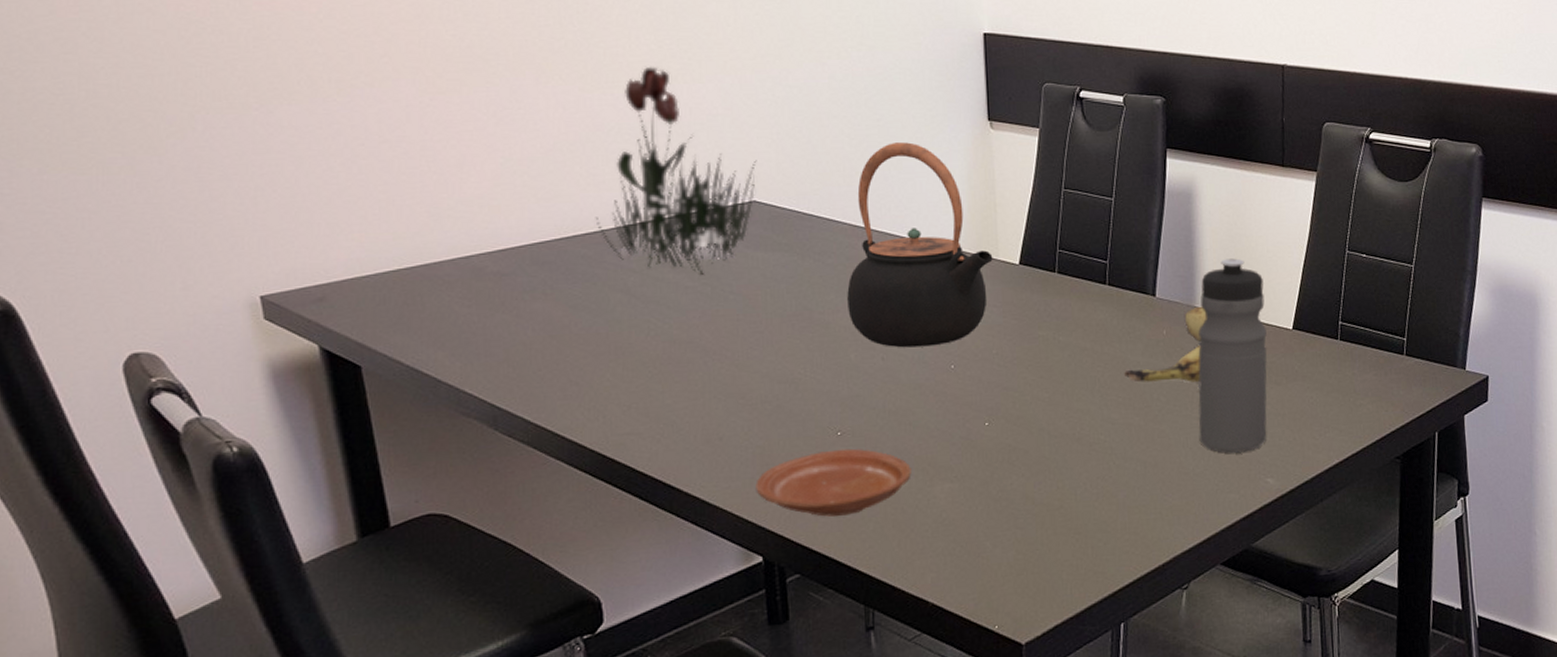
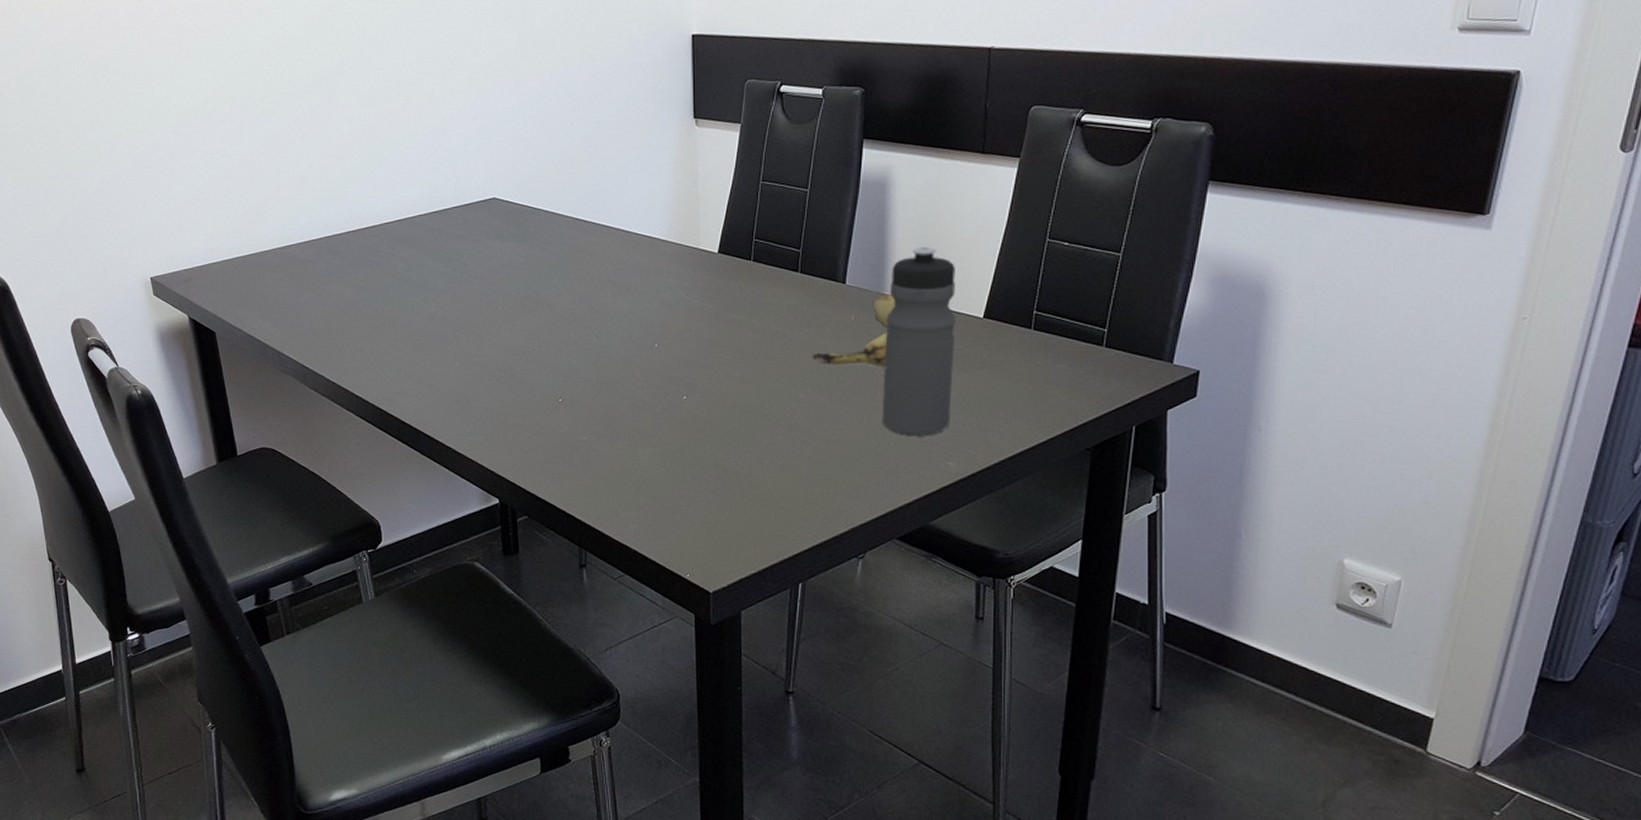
flower: present [595,67,757,275] -> none [373,83,497,262]
plate: present [755,448,911,517] -> none [494,413,619,470]
teapot: present [847,142,993,348] -> none [568,141,694,328]

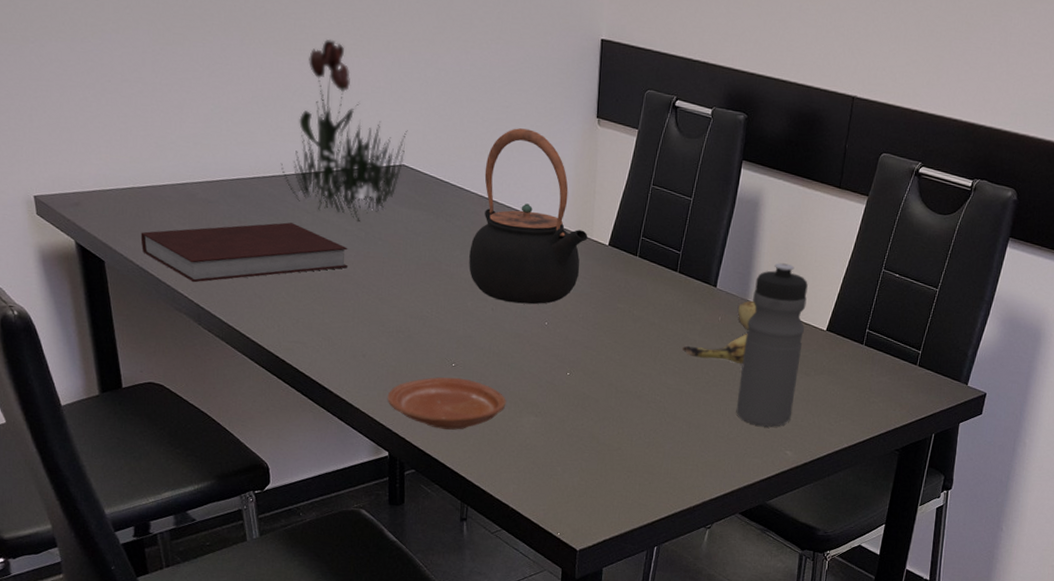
notebook: none [247,272,446,344] -> present [140,222,349,283]
flower: none [373,83,497,262] -> present [280,40,408,221]
plate: none [494,413,619,470] -> present [387,377,506,430]
teapot: none [568,141,694,328] -> present [469,128,588,305]

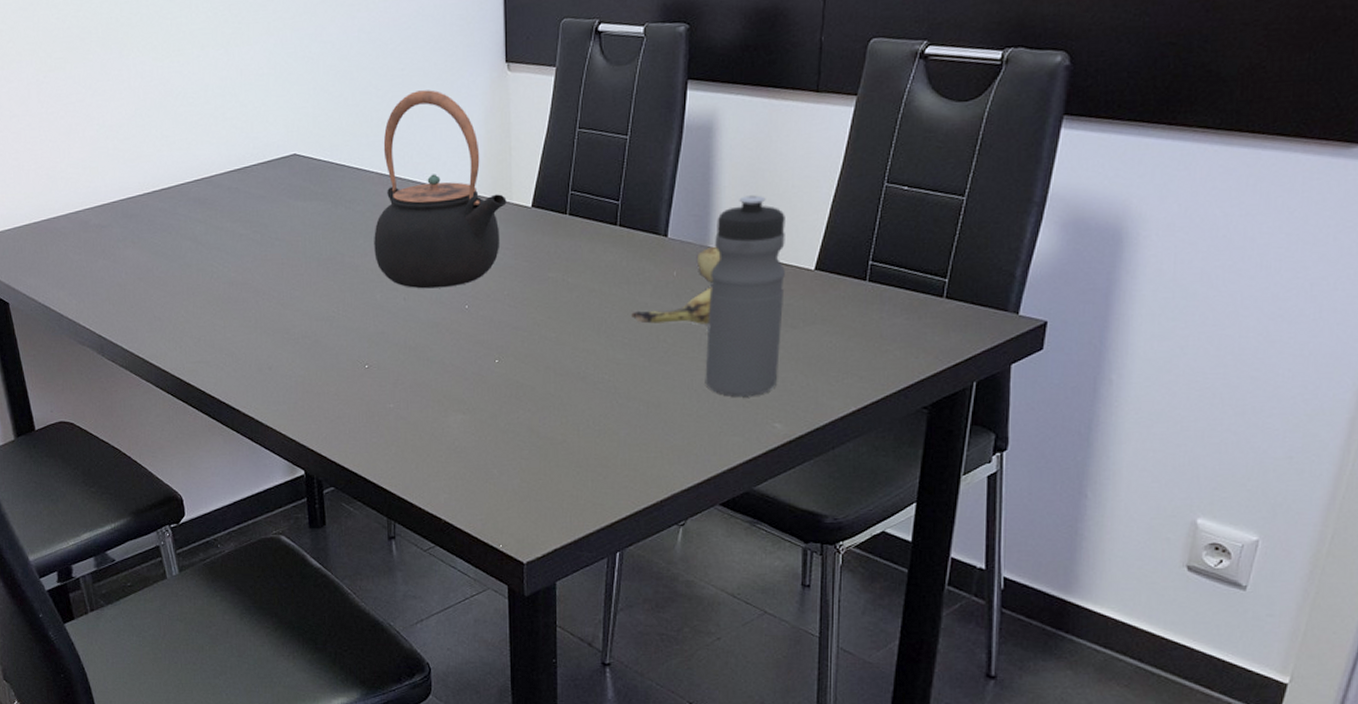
notebook: present [140,222,349,283] -> none [40,235,246,313]
flower: present [280,40,408,221] -> none [169,33,297,223]
plate: present [387,377,506,430] -> none [298,380,428,439]

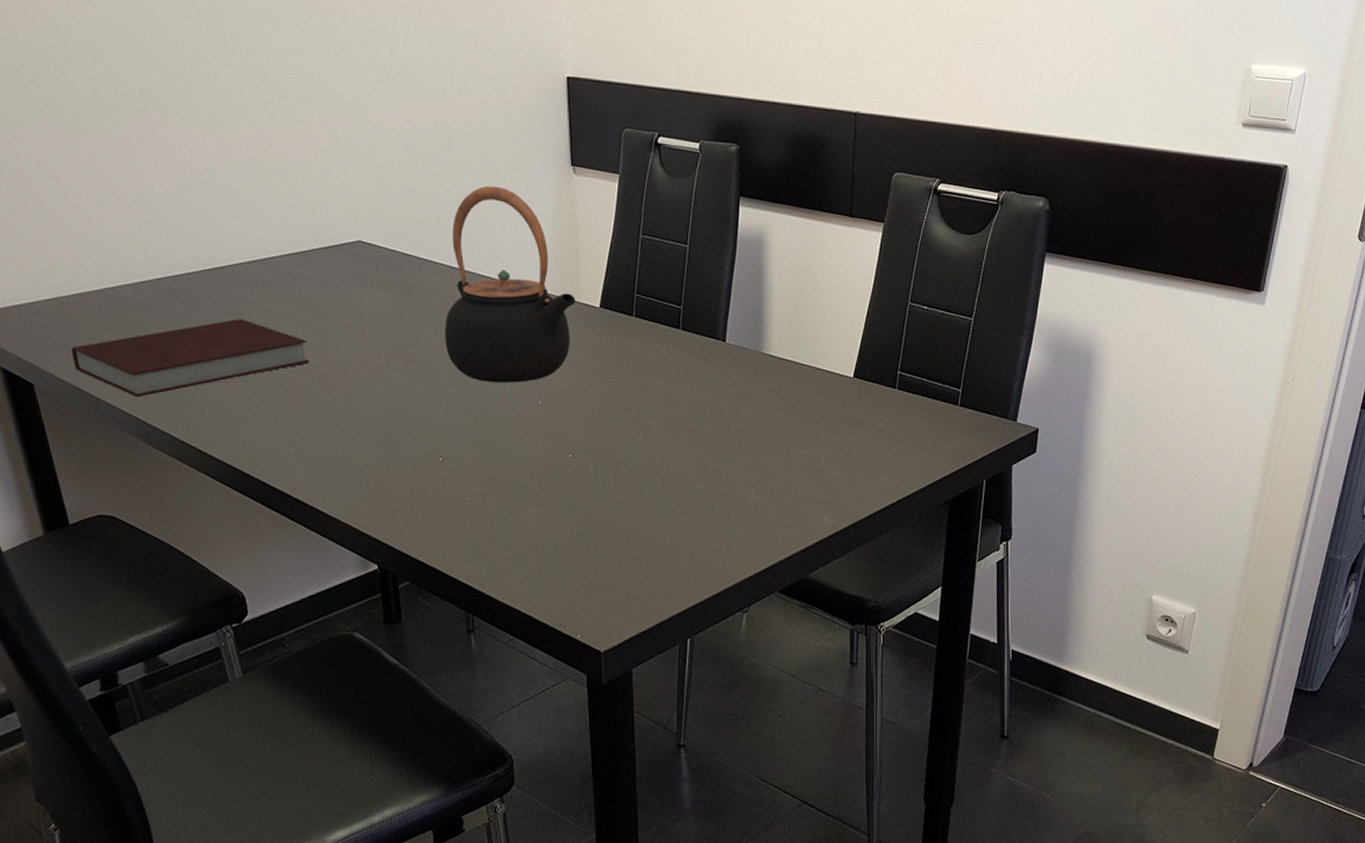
notebook: none [40,235,246,313] -> present [71,319,310,398]
fruit: present [630,246,721,324] -> none [694,352,773,424]
water bottle: present [705,195,785,397] -> none [762,307,828,492]

